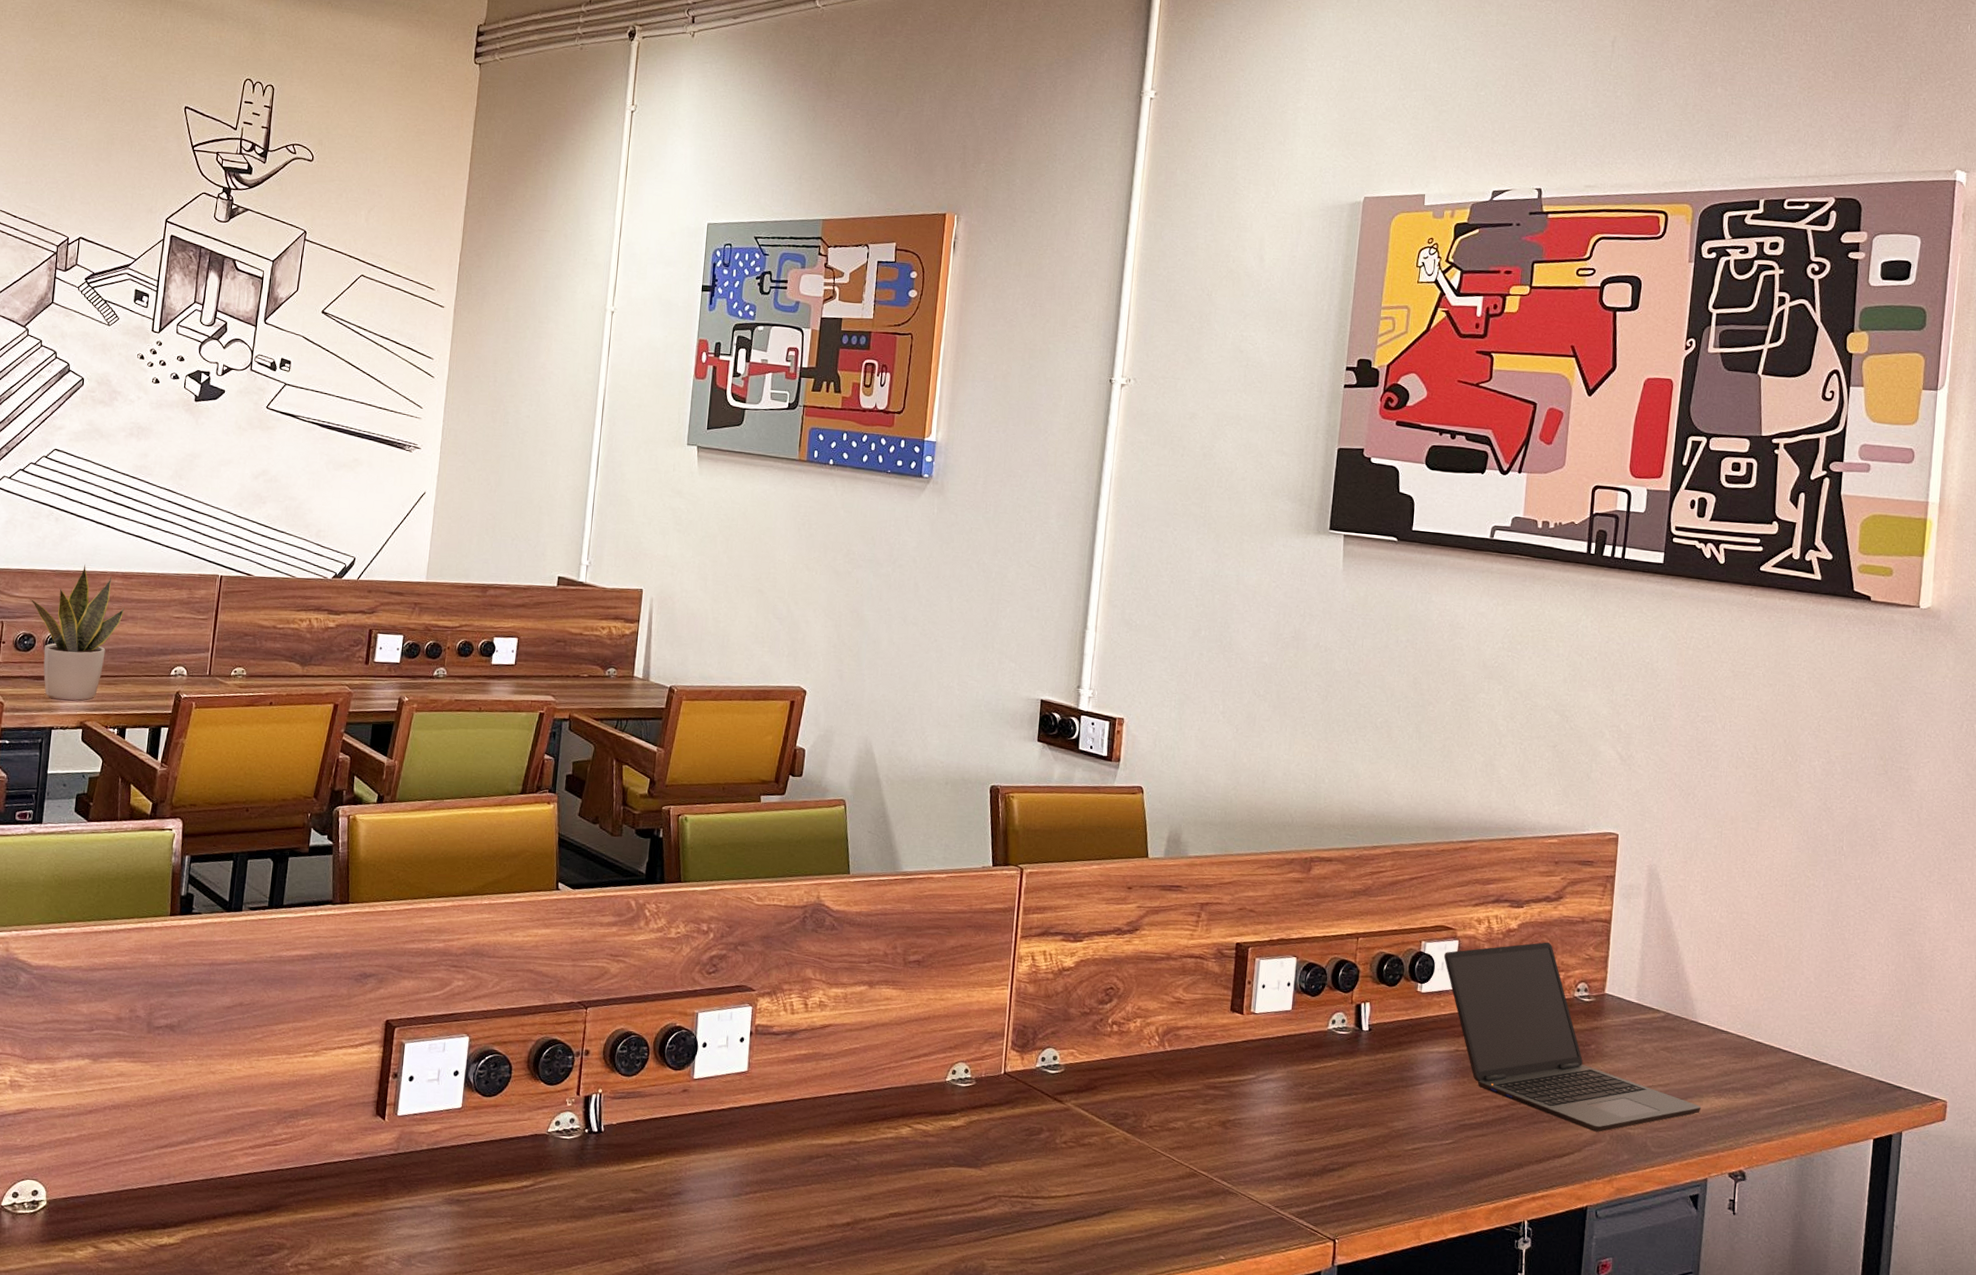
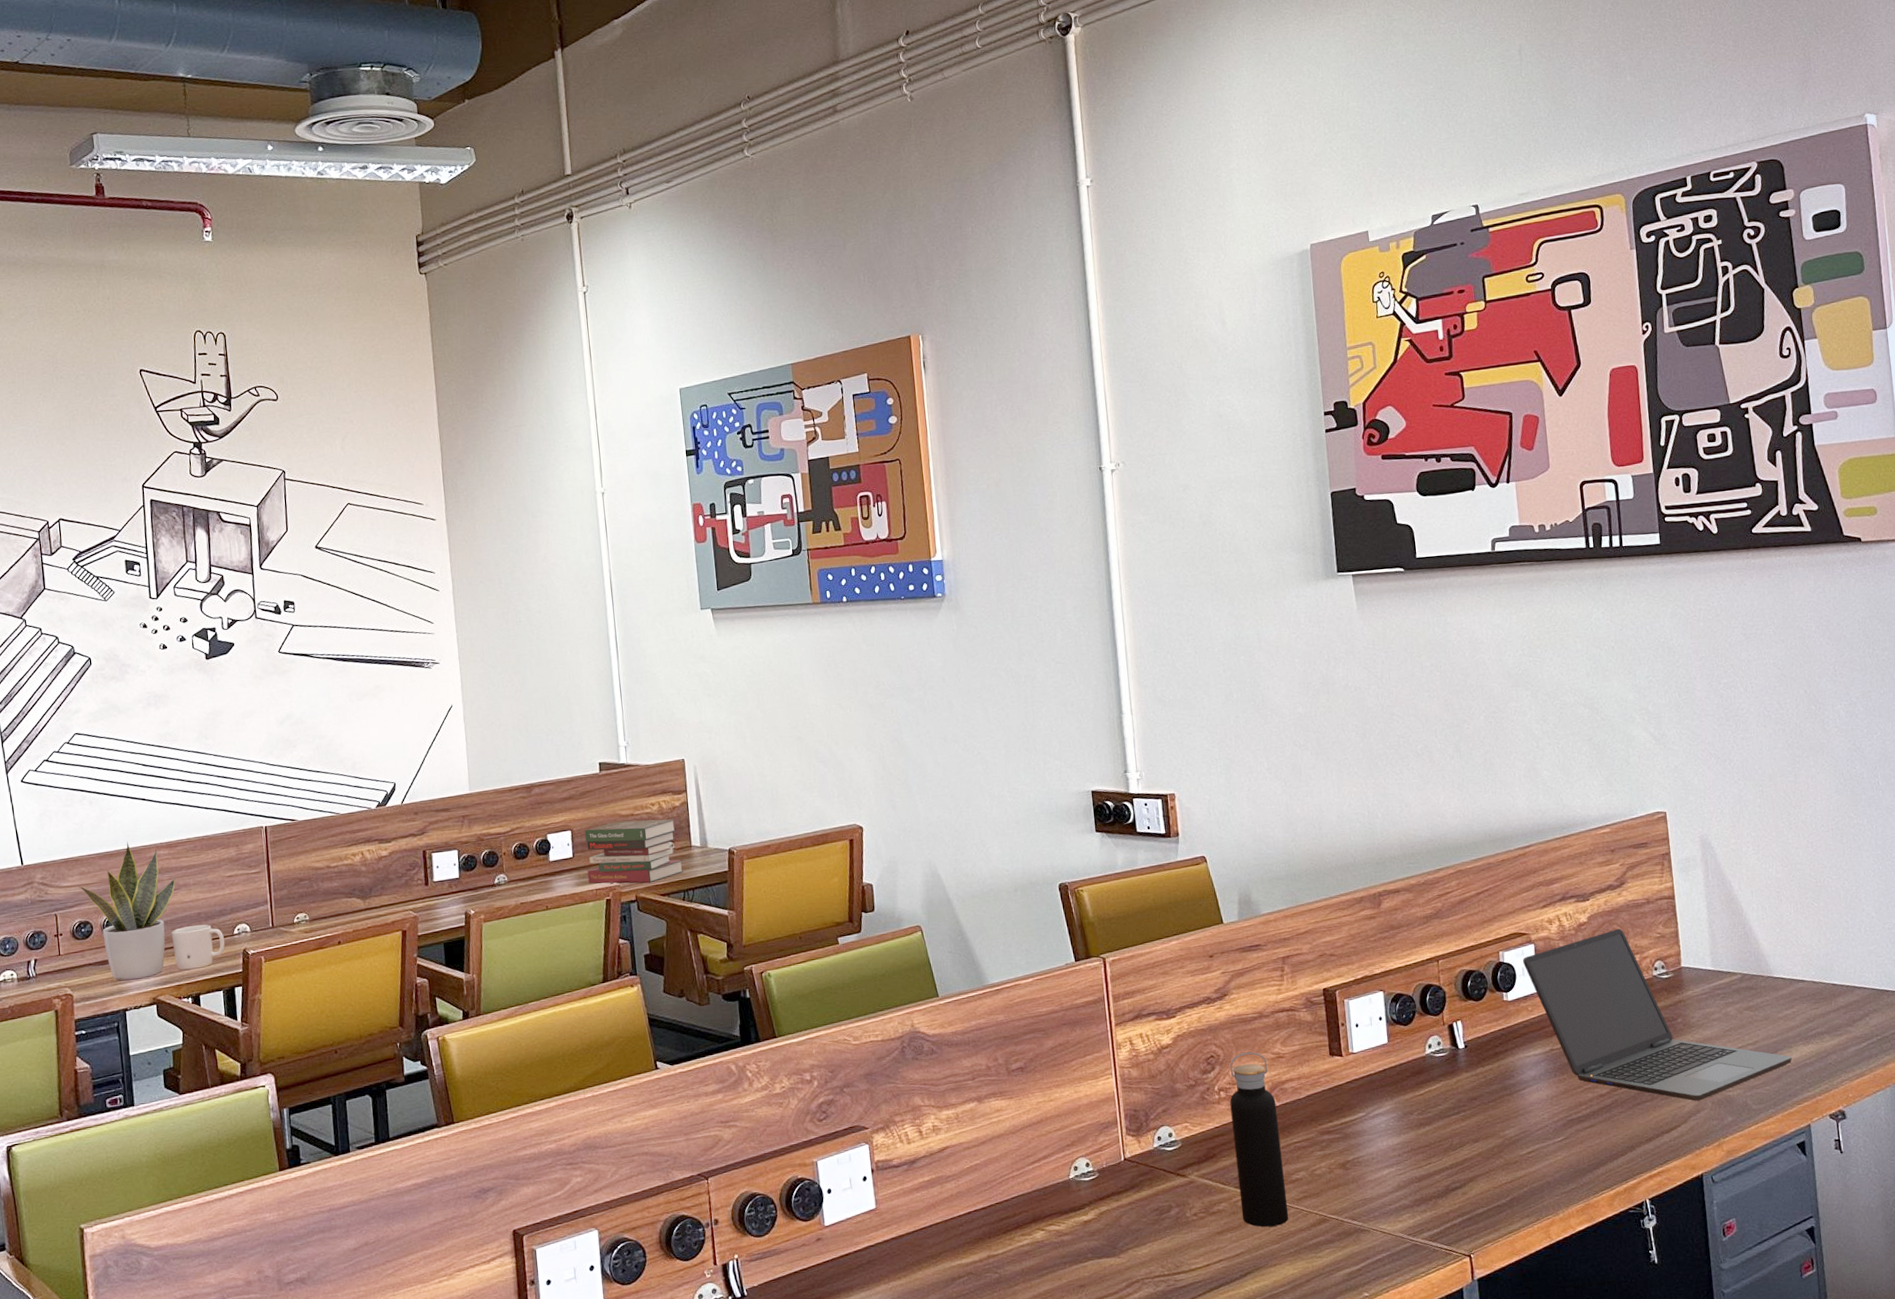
mug: none [108,658,161,702] -> present [171,924,225,970]
books: none [525,637,622,705] -> present [584,819,683,884]
water bottle: none [1111,990,1168,1171] -> present [1230,1052,1289,1227]

